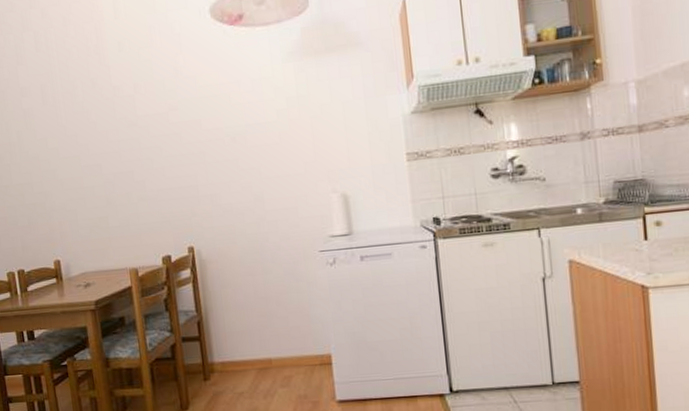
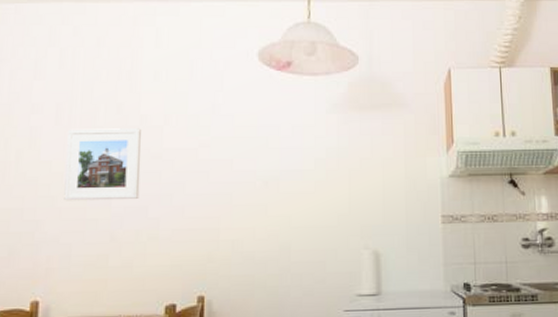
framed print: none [55,99,125,173] -> present [64,128,142,201]

